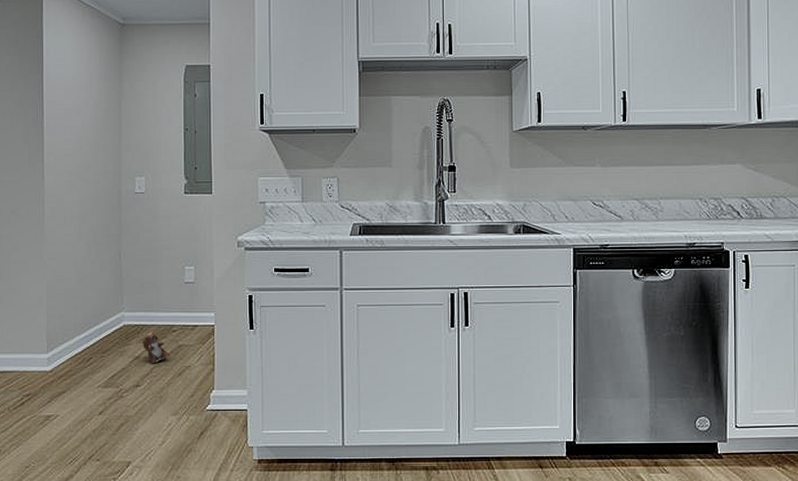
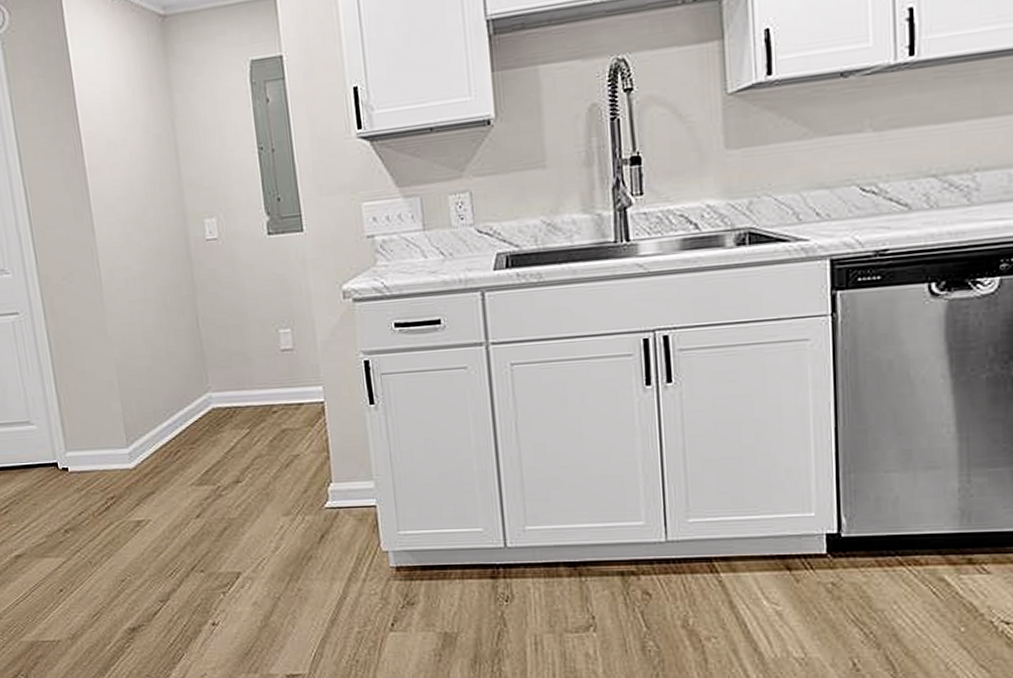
plush toy: present [143,332,169,364] -> none [237,414,272,455]

